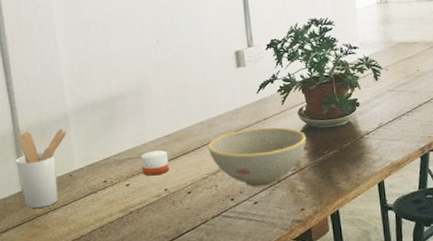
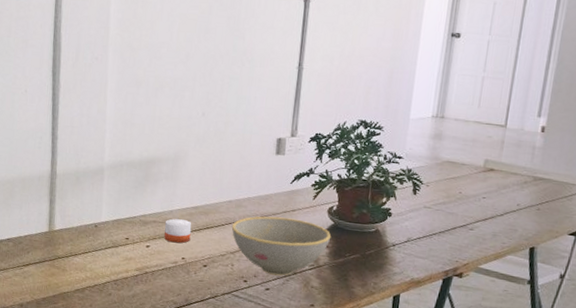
utensil holder: present [15,128,68,208] -> none [47,176,101,251]

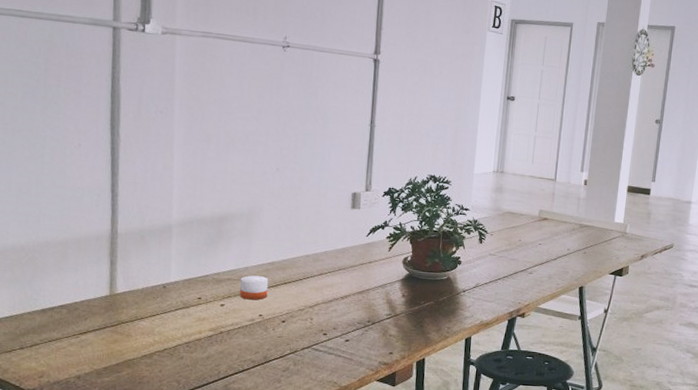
bowl: present [231,216,331,276] -> none [309,269,407,327]

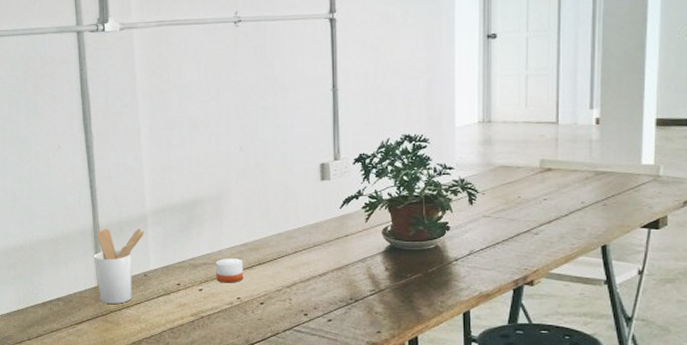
utensil holder: none [108,235,169,315] -> present [93,228,145,304]

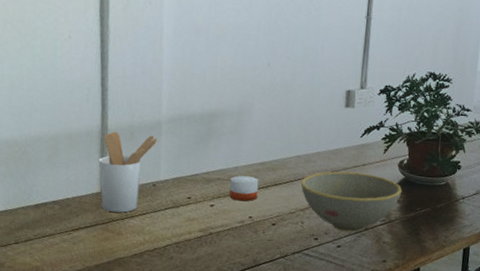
bowl: none [284,244,390,305] -> present [300,171,402,232]

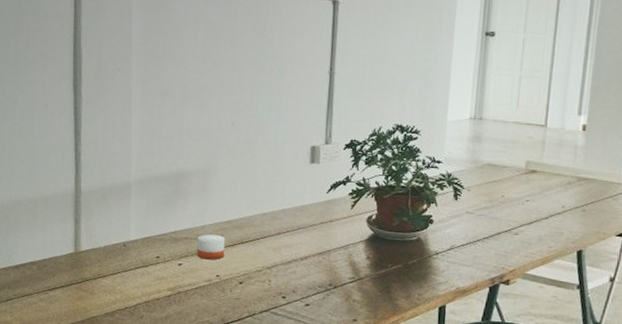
utensil holder: present [98,131,158,213] -> none [72,194,128,273]
bowl: present [300,171,402,232] -> none [267,228,372,291]

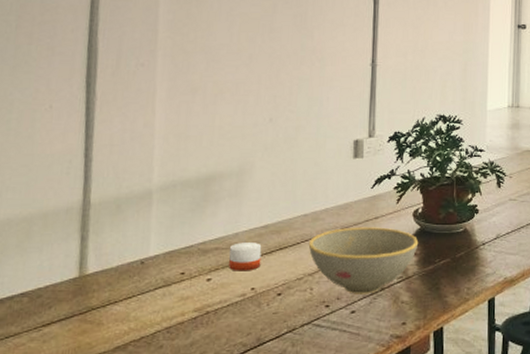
bowl: none [267,228,372,291] -> present [308,227,419,294]

